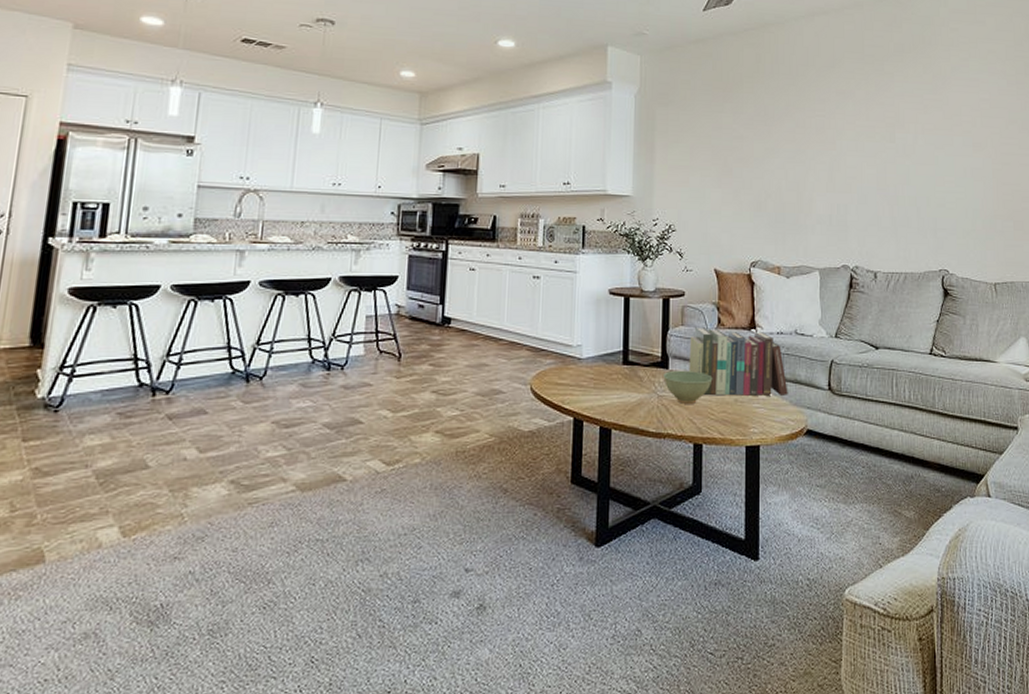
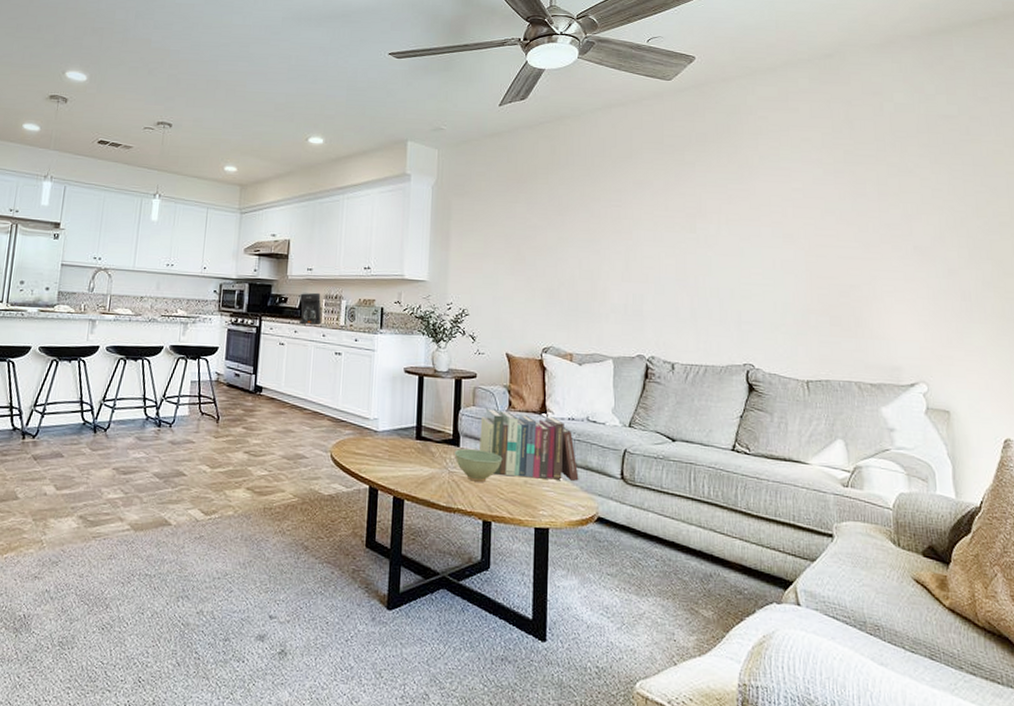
coffee maker: none [492,211,518,247] -> present [299,292,322,325]

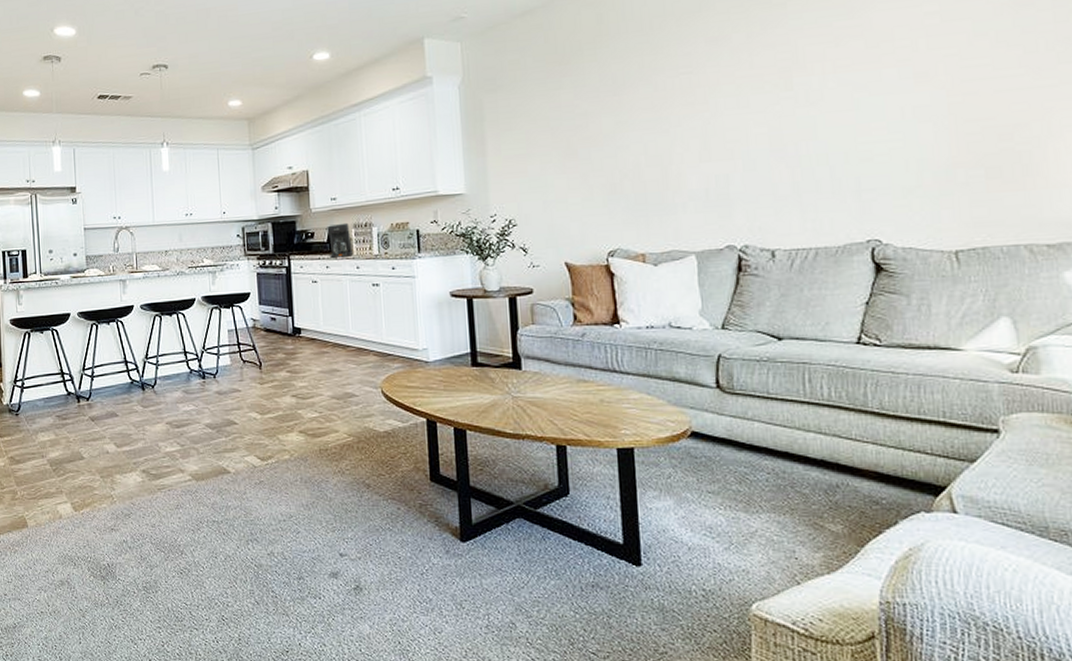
bowl: present [454,448,503,482] -> none [516,370,573,405]
books: present [479,408,579,482] -> none [542,325,665,396]

